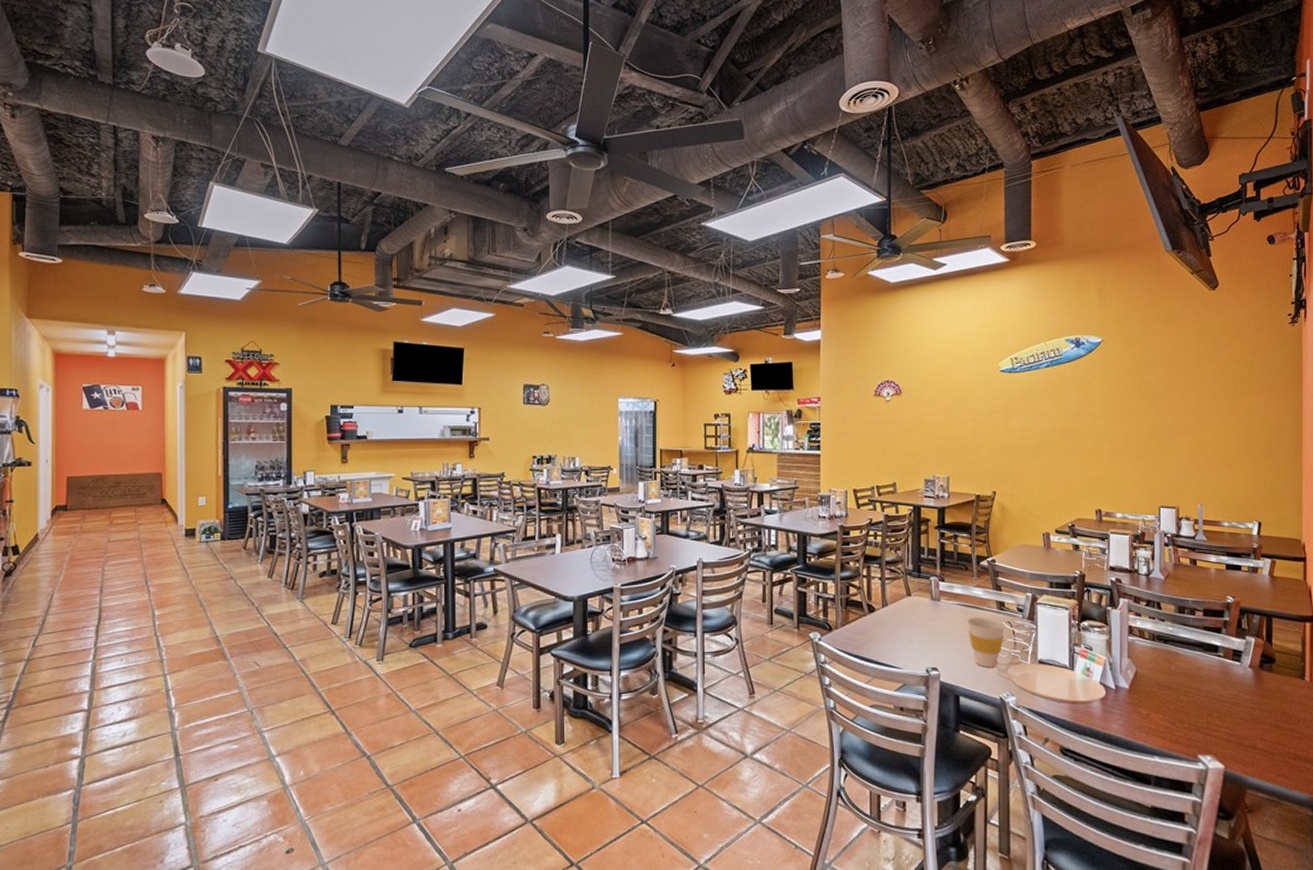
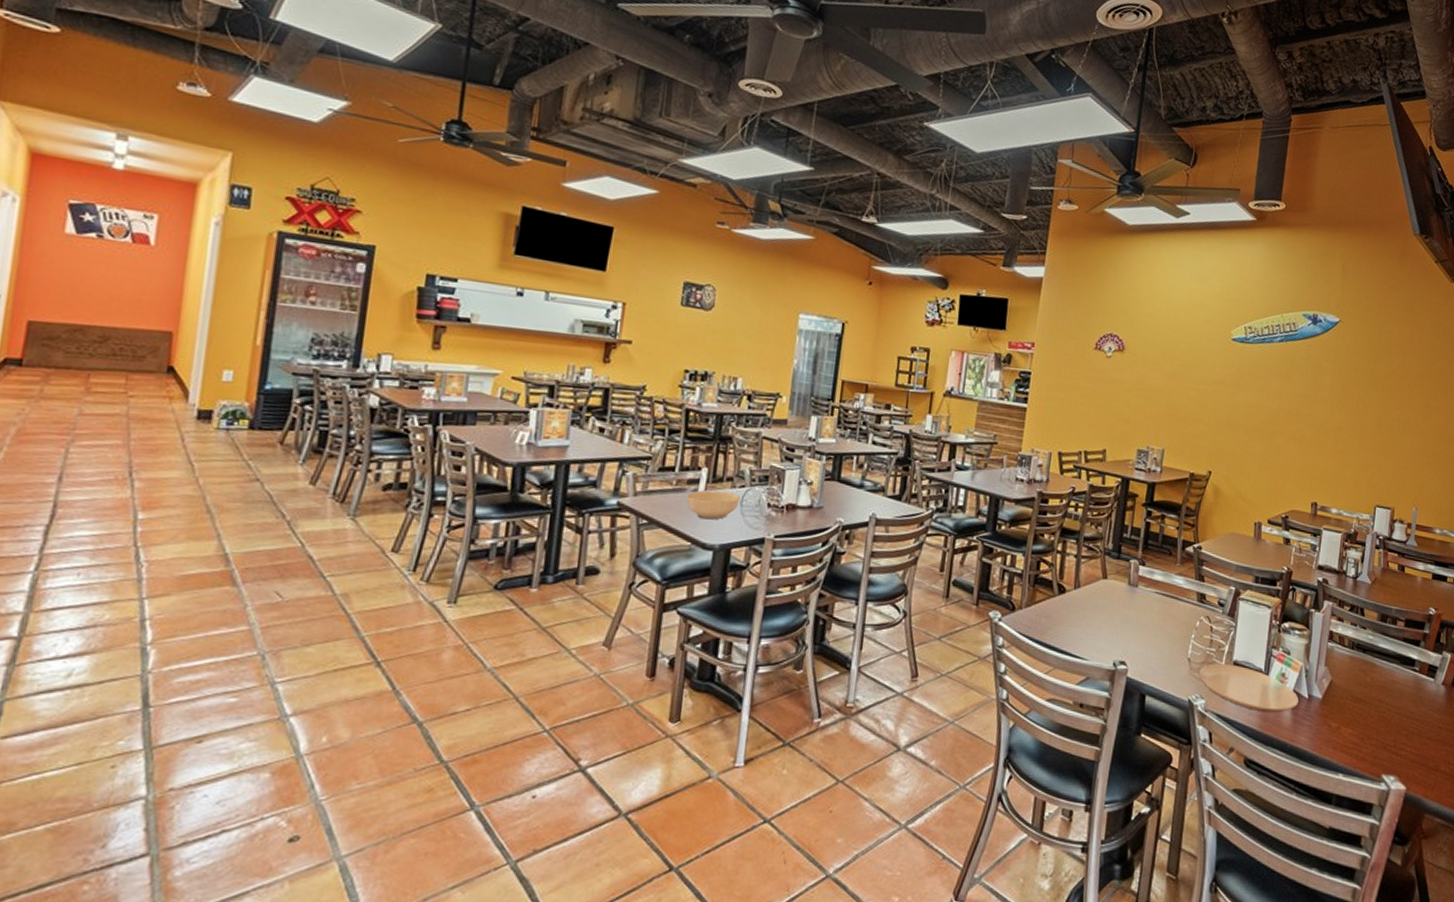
bowl: none [547,552,590,576] -> present [686,490,741,520]
cup: present [967,617,1006,668] -> none [1163,608,1205,666]

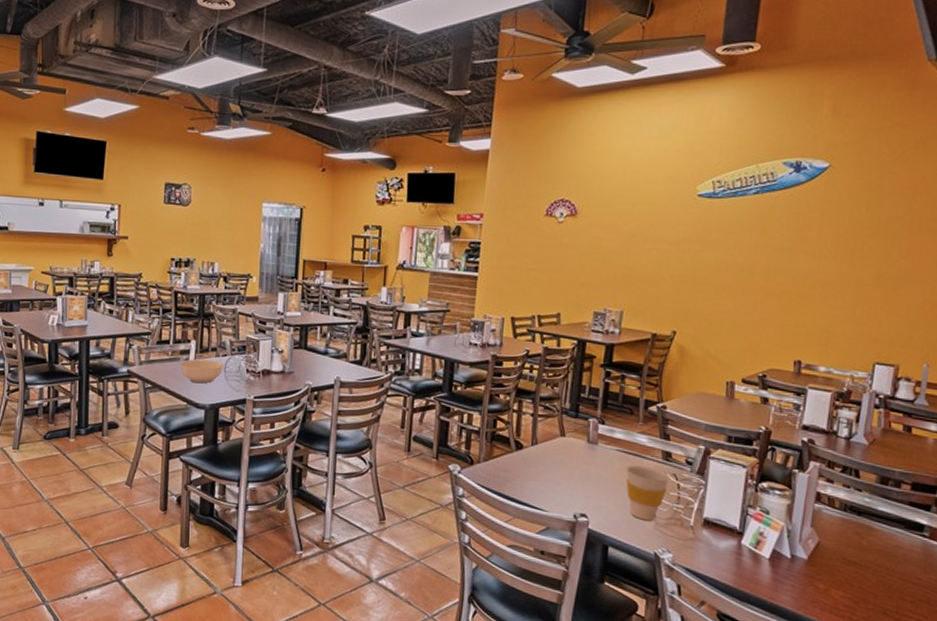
cup: none [1163,608,1205,666] -> present [626,465,671,521]
plate: present [1199,663,1299,713] -> none [665,519,779,571]

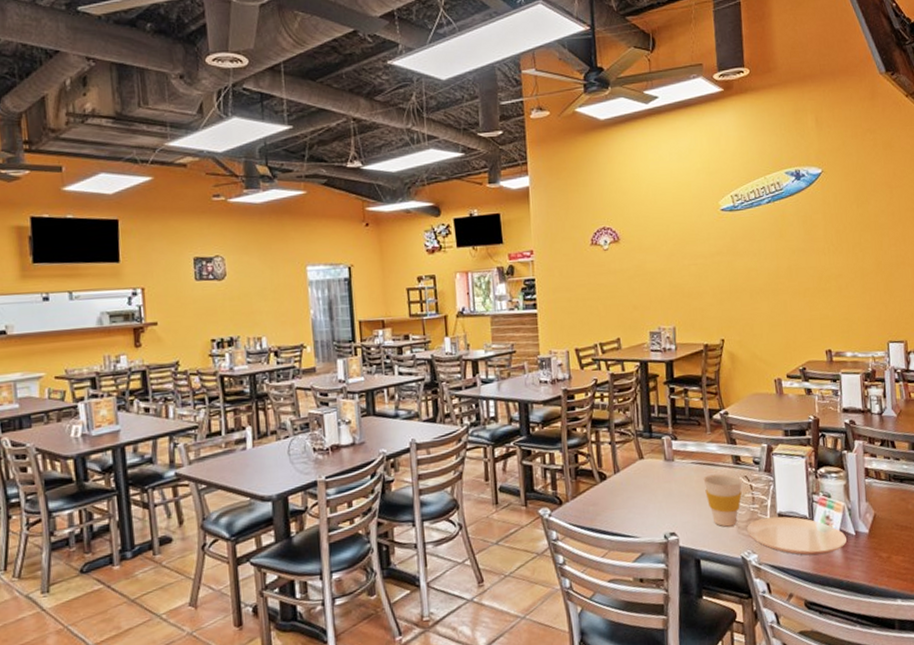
bowl: present [180,359,224,384] -> none [237,444,287,474]
plate: none [665,519,779,571] -> present [747,516,847,556]

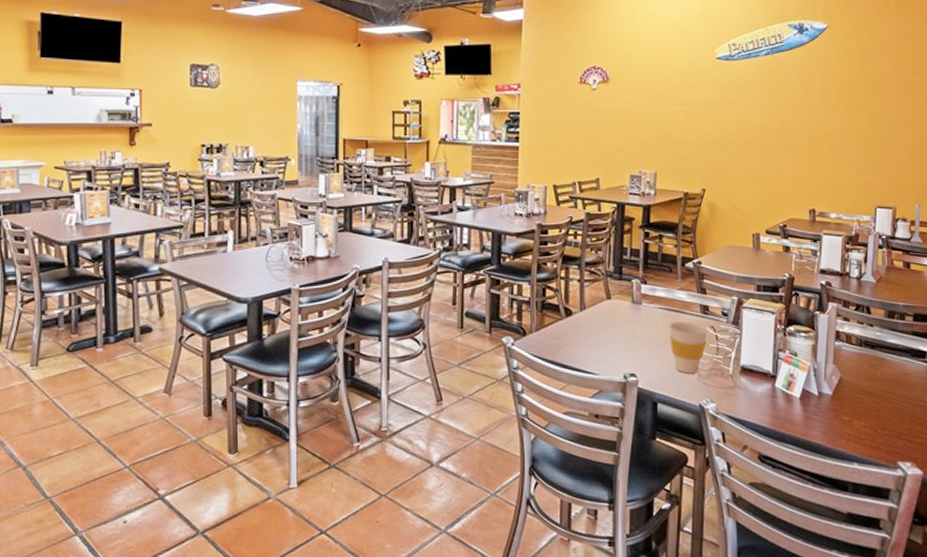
plate: present [747,516,847,556] -> none [708,369,808,411]

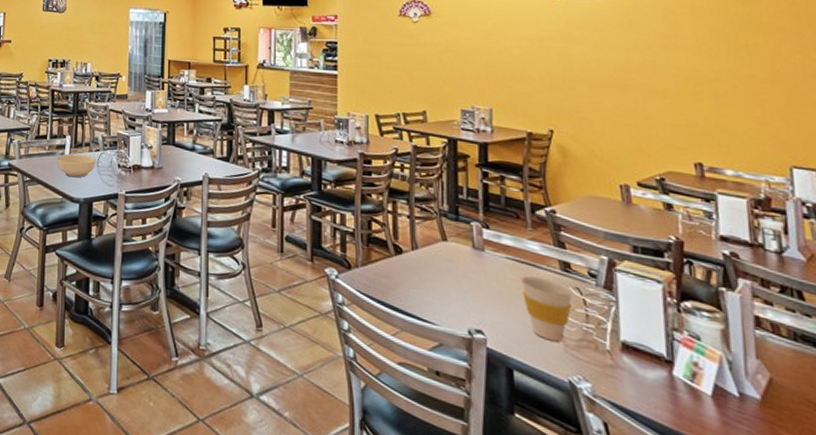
bowl: none [218,250,265,276] -> present [56,154,97,178]

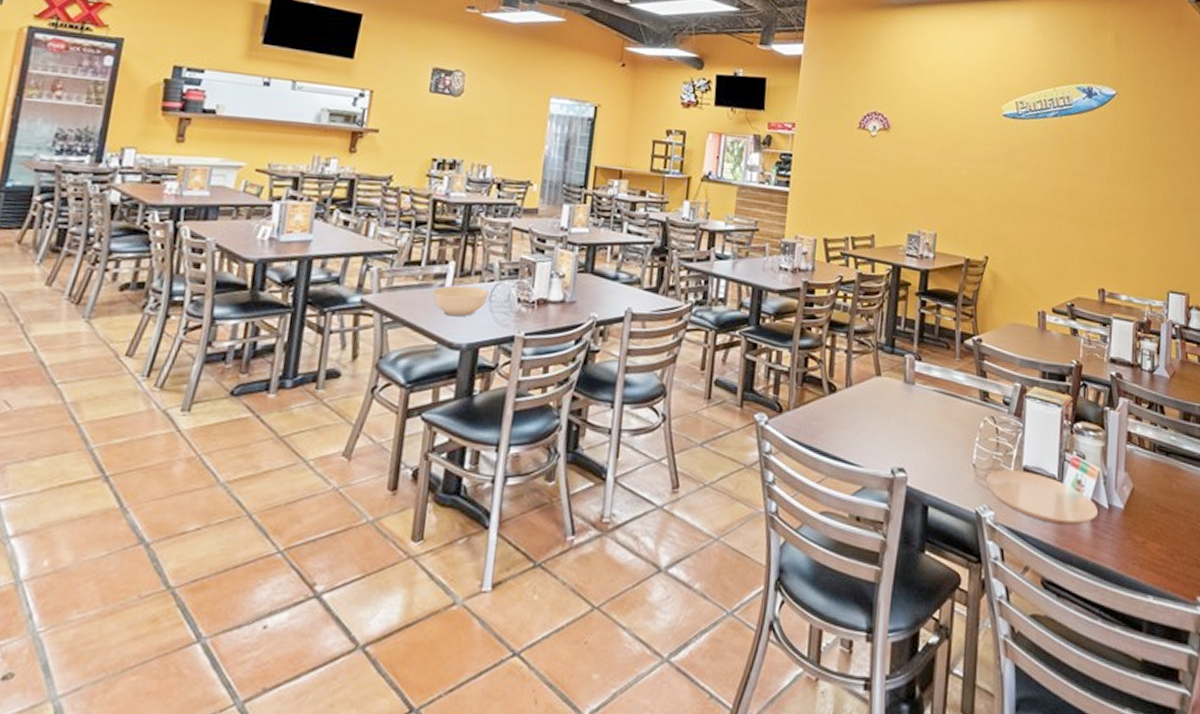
cup: present [520,275,574,342] -> none [944,408,989,473]
plate: none [577,341,725,410] -> present [986,469,1098,526]

